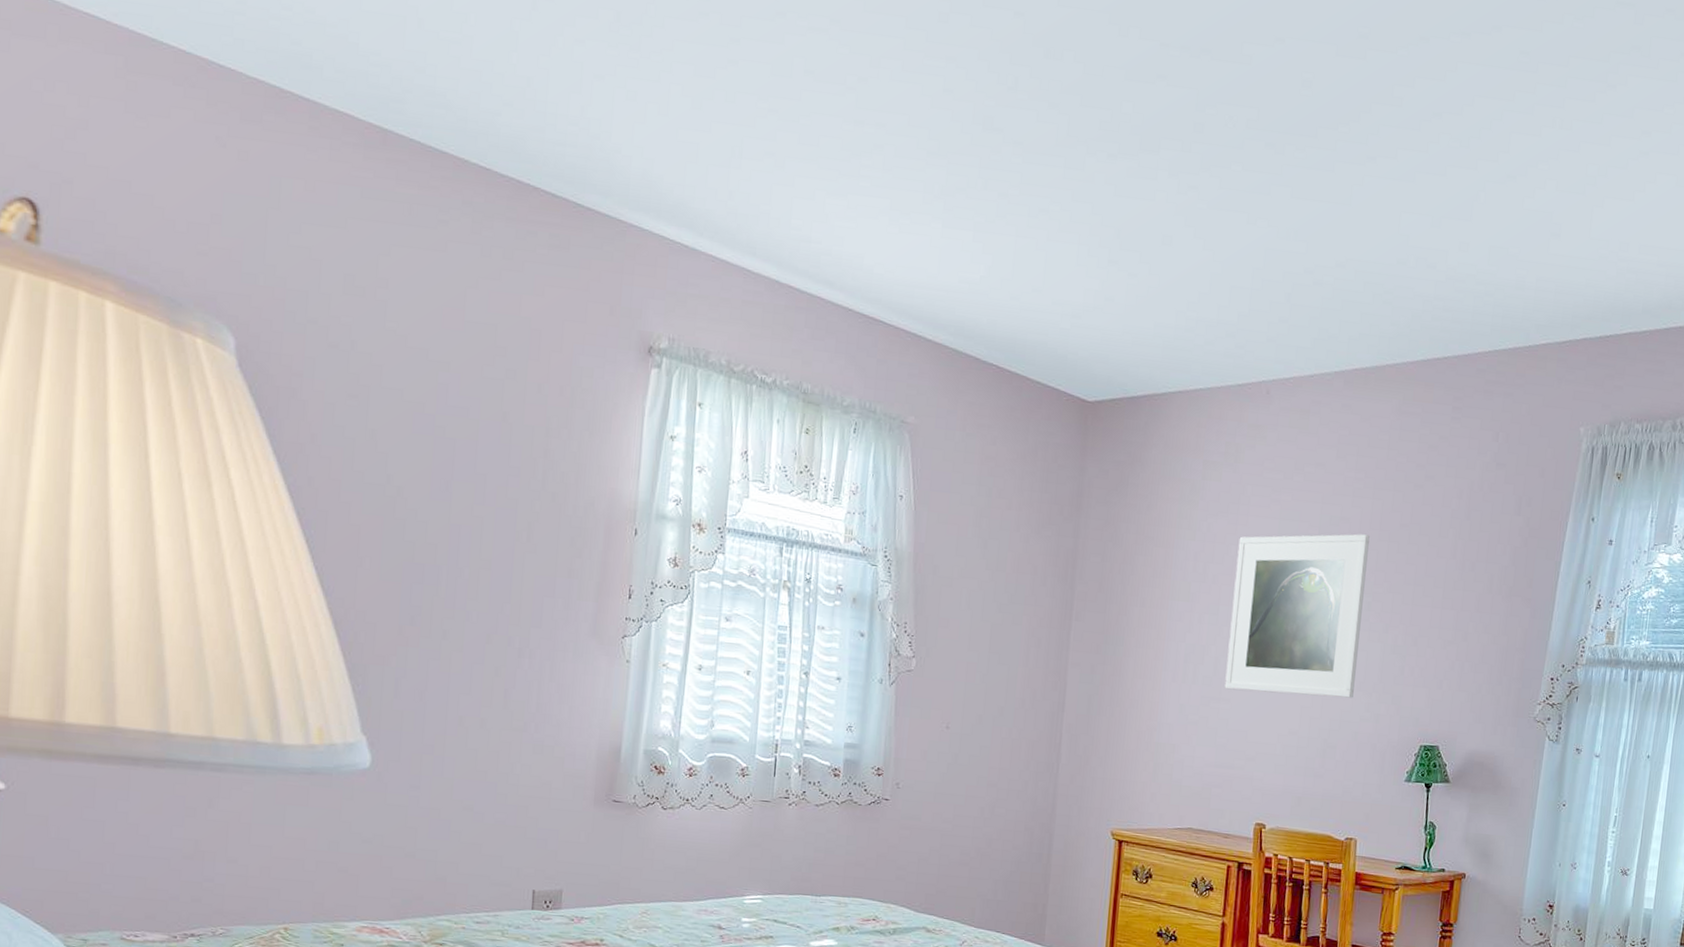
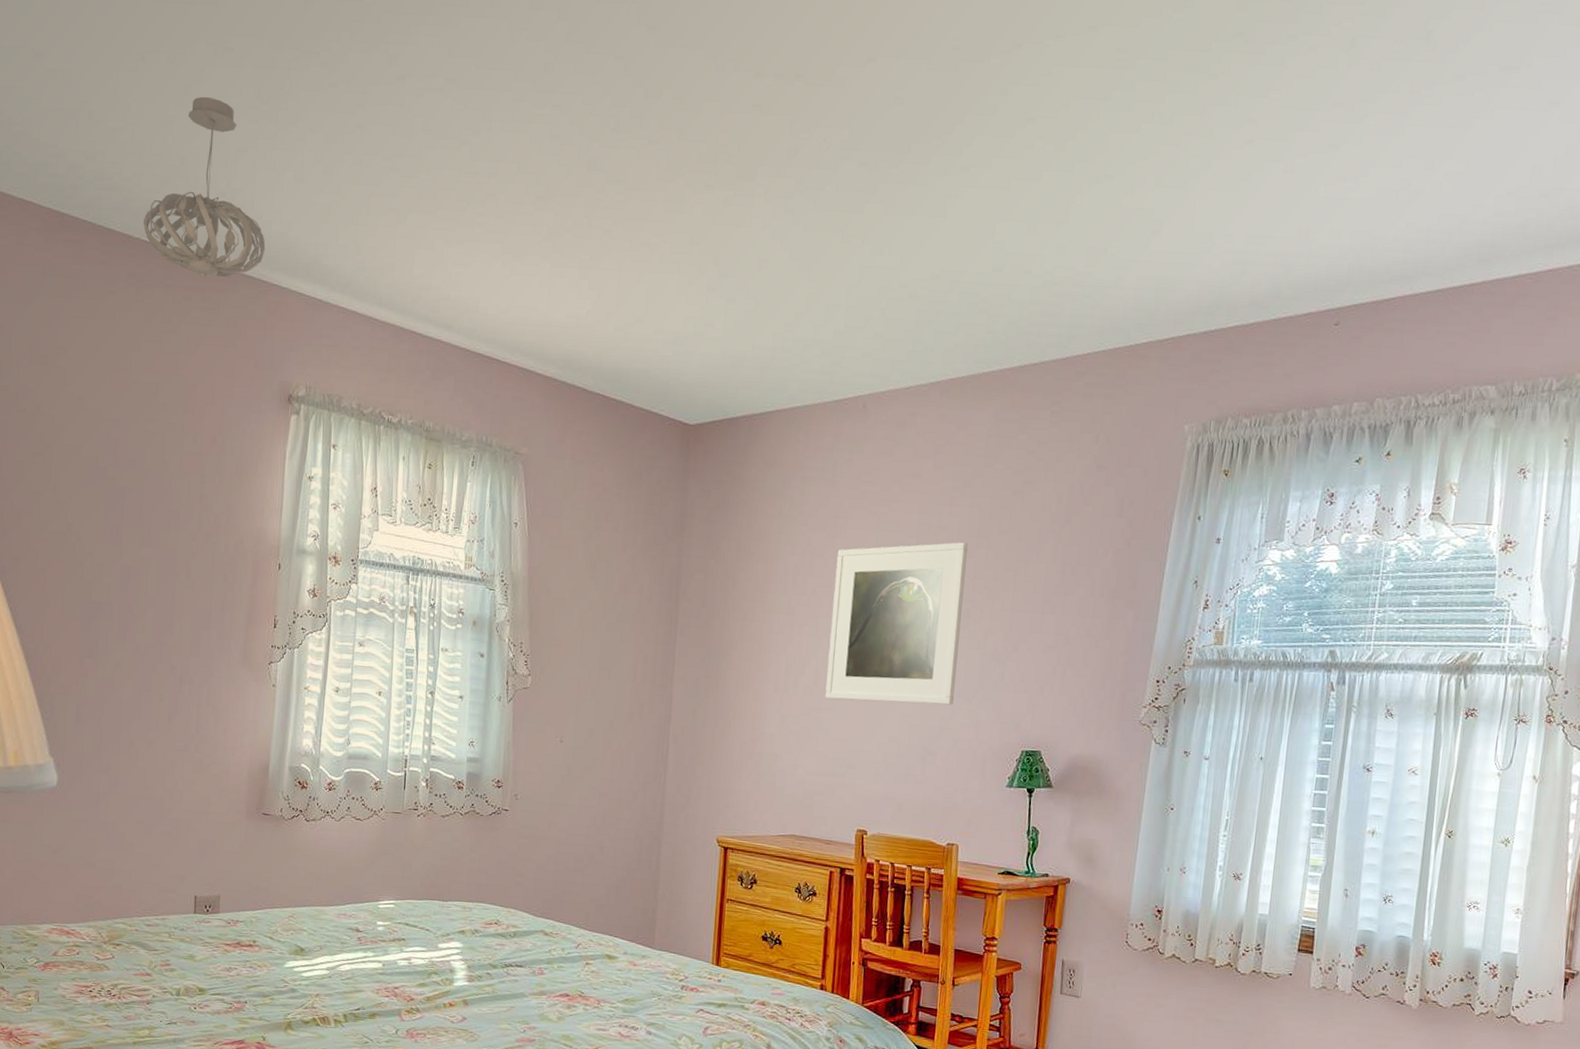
pendant light: none [481,13,625,214] -> present [143,96,266,279]

